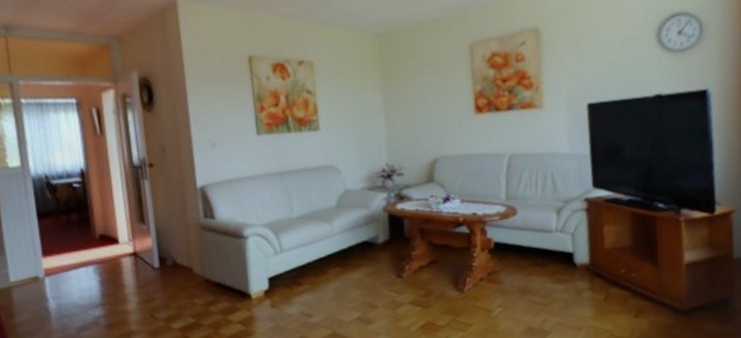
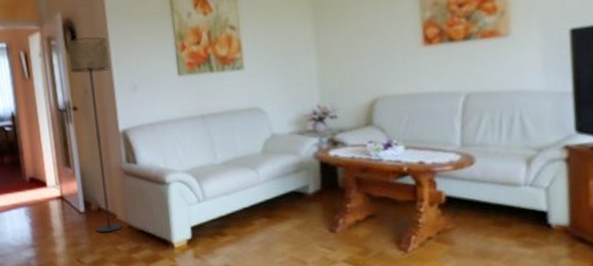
floor lamp: none [143,95,199,288] -> present [66,37,122,233]

